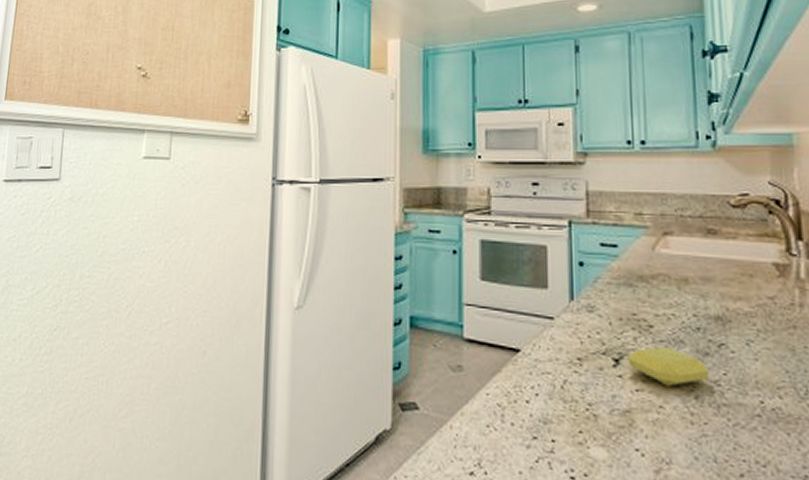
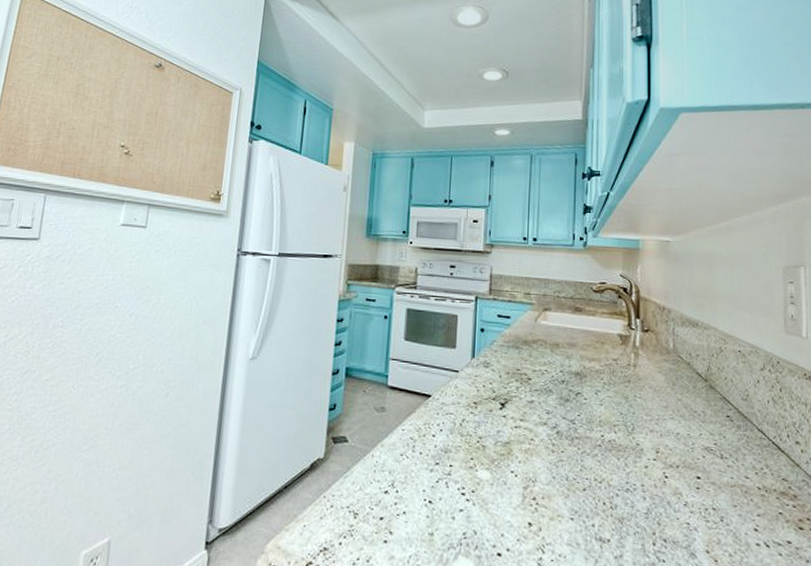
soap bar: present [628,346,708,387] -> none [511,394,567,424]

